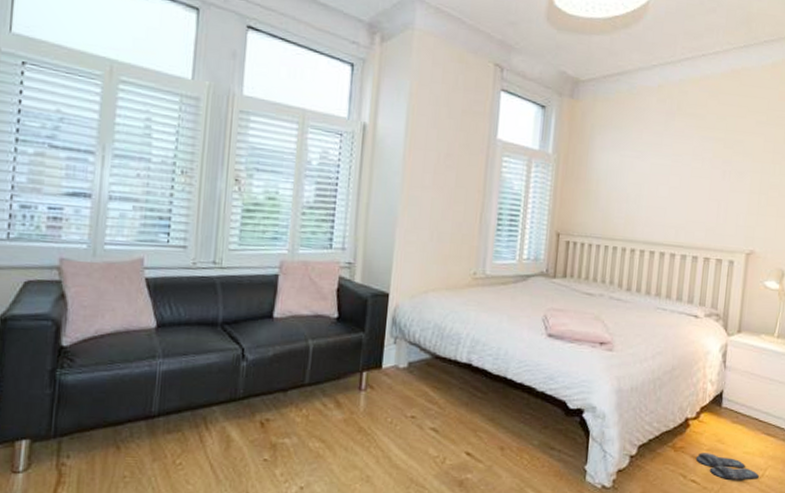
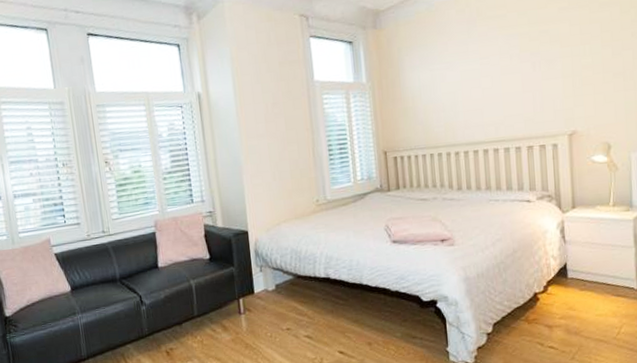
slippers: present [695,453,759,481] -> none [550,320,615,342]

